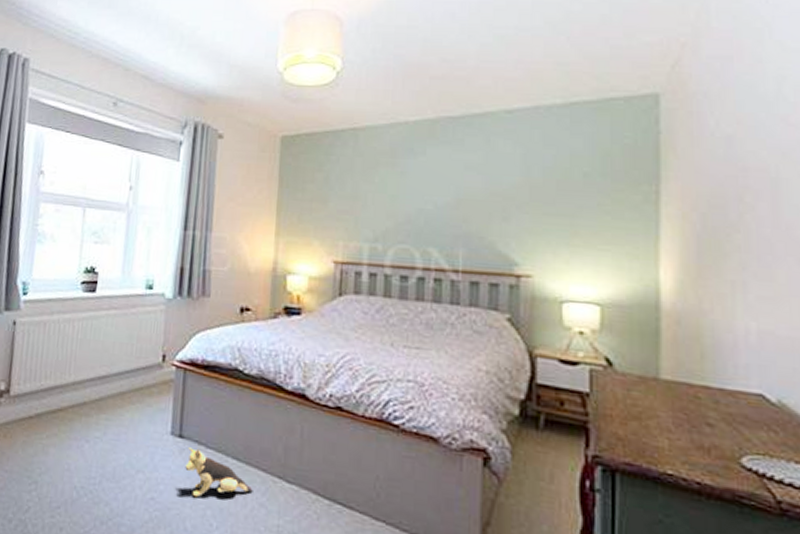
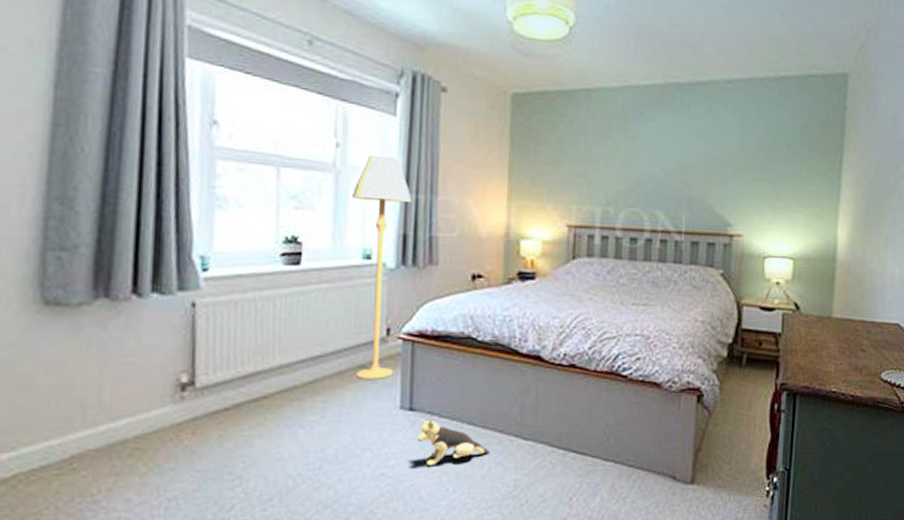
floor lamp: none [135,195,190,403] -> present [352,154,412,379]

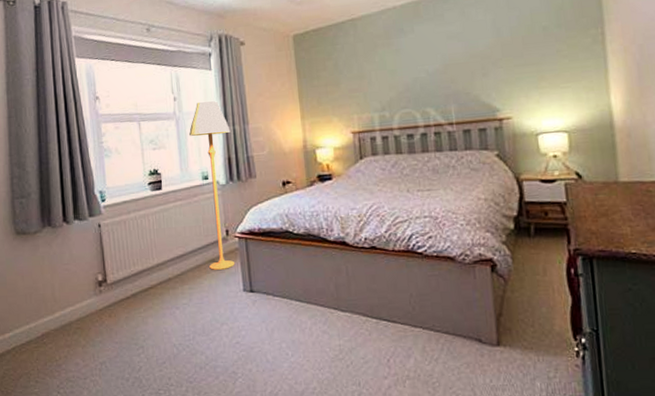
plush toy: present [417,419,490,467] -> none [259,298,316,336]

